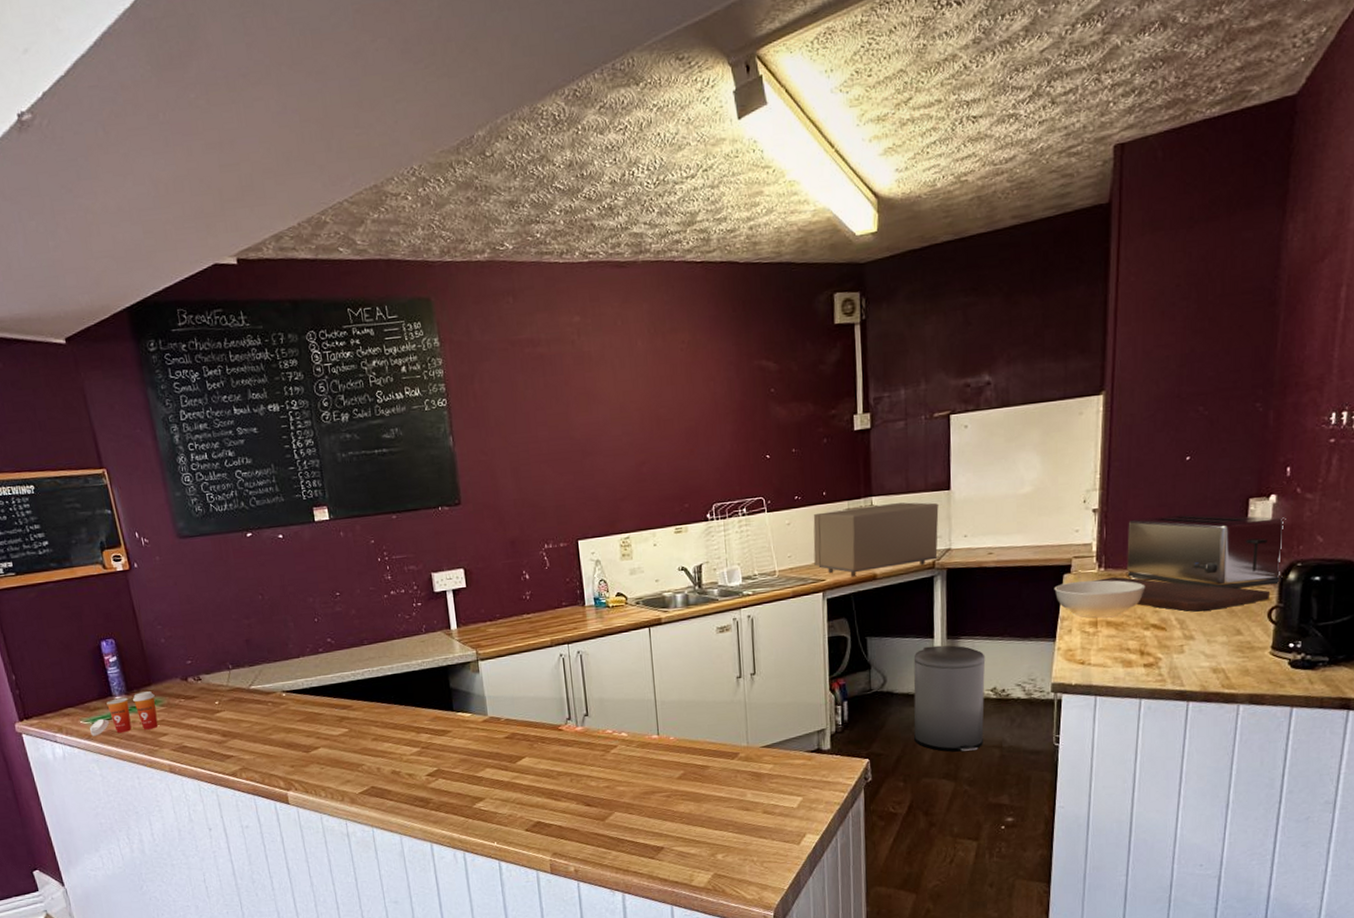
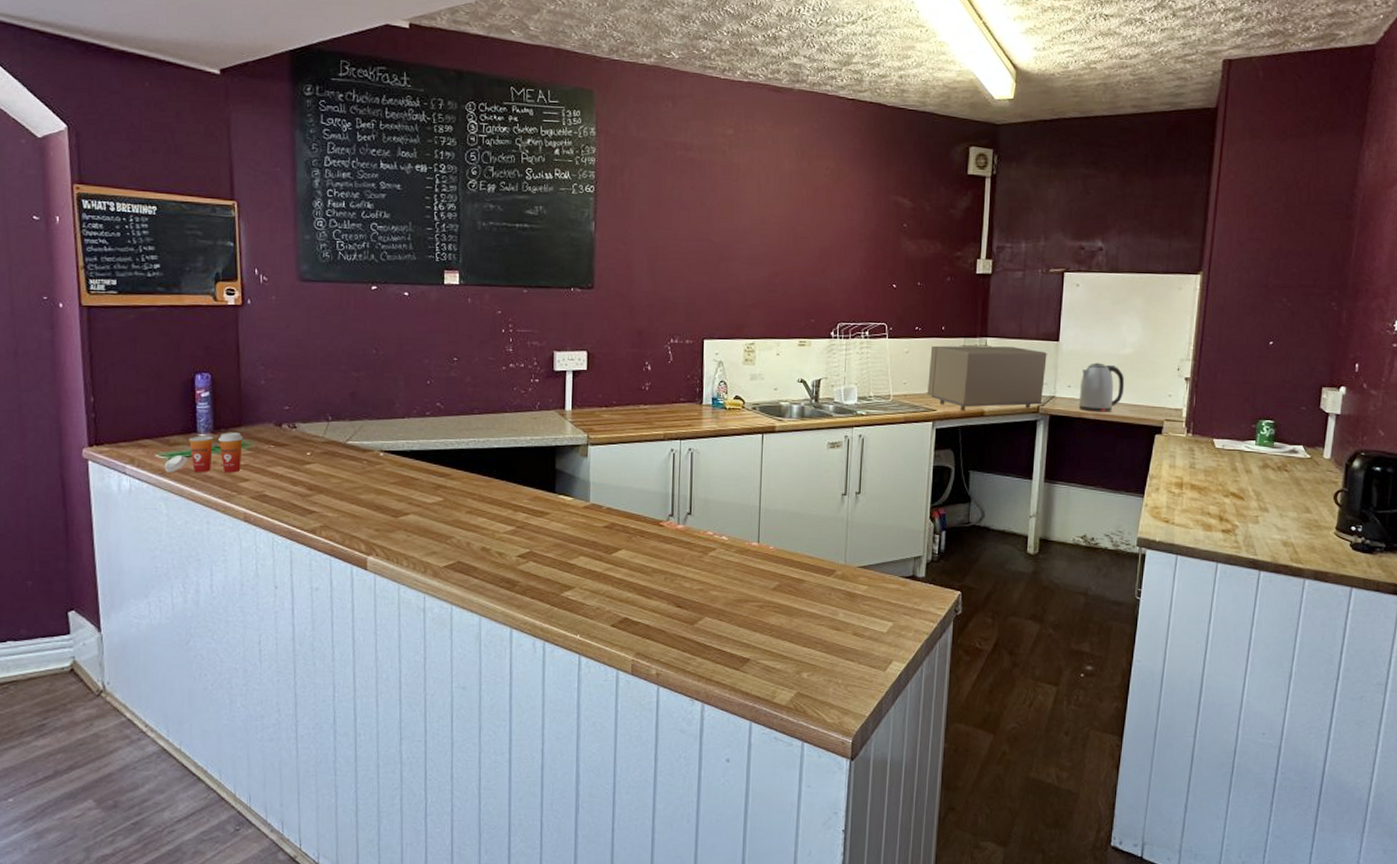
pedal bin: present [913,645,986,752] -> none [1006,487,1079,596]
kettle: none [976,506,1026,560] -> present [1078,363,1125,413]
bowl: present [1054,580,1146,619] -> none [1146,443,1228,481]
cutting board: present [1093,577,1271,612] -> none [1181,443,1337,486]
toaster: present [1127,513,1286,589] -> none [1212,392,1353,470]

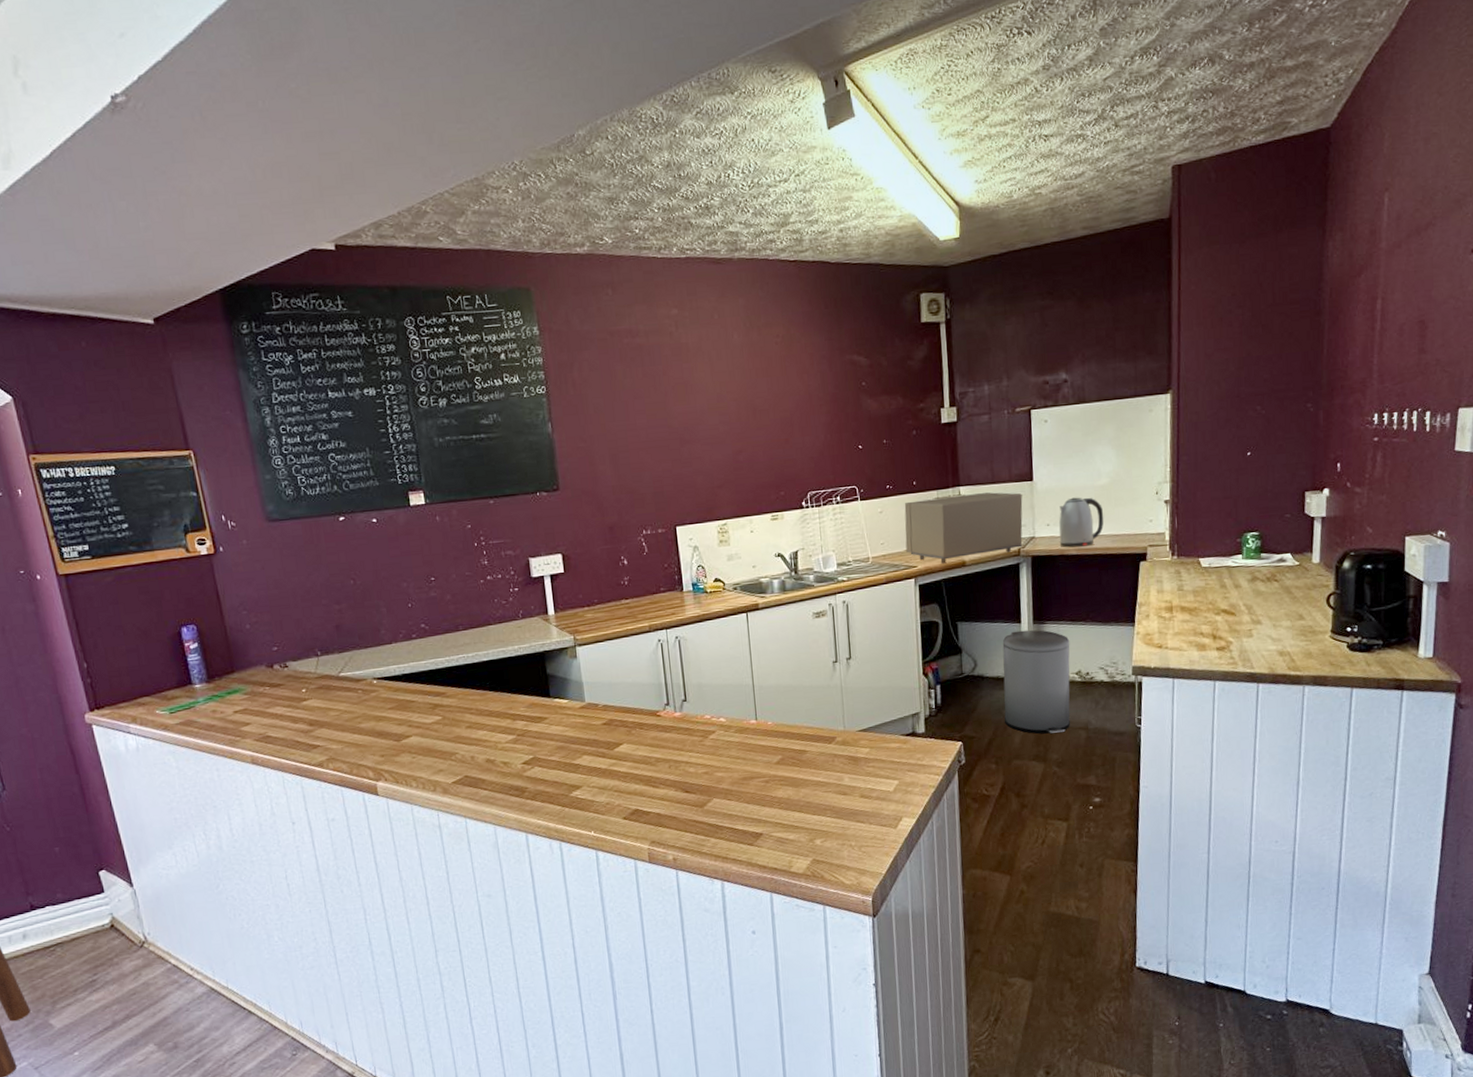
beverage cup: present [164,432,243,473] -> none [166,679,241,727]
pedal bin: none [1006,487,1079,596] -> present [1002,630,1070,734]

